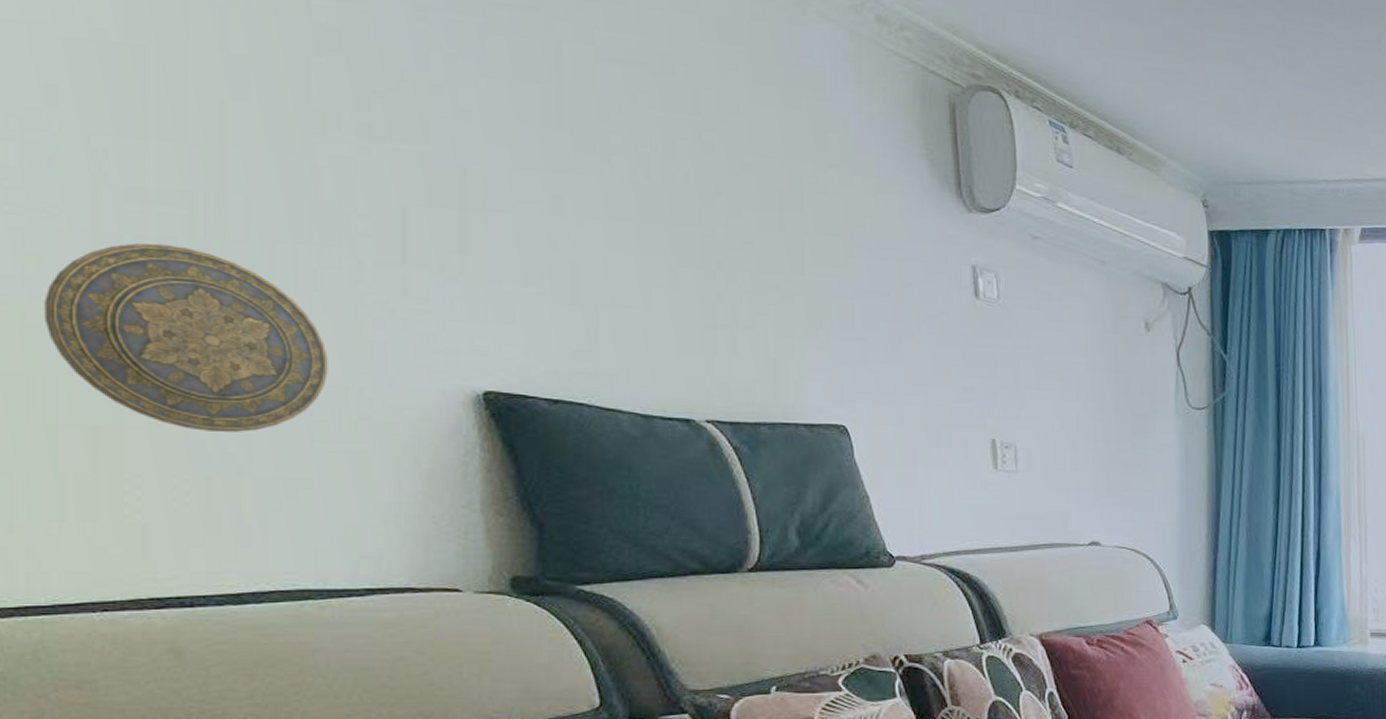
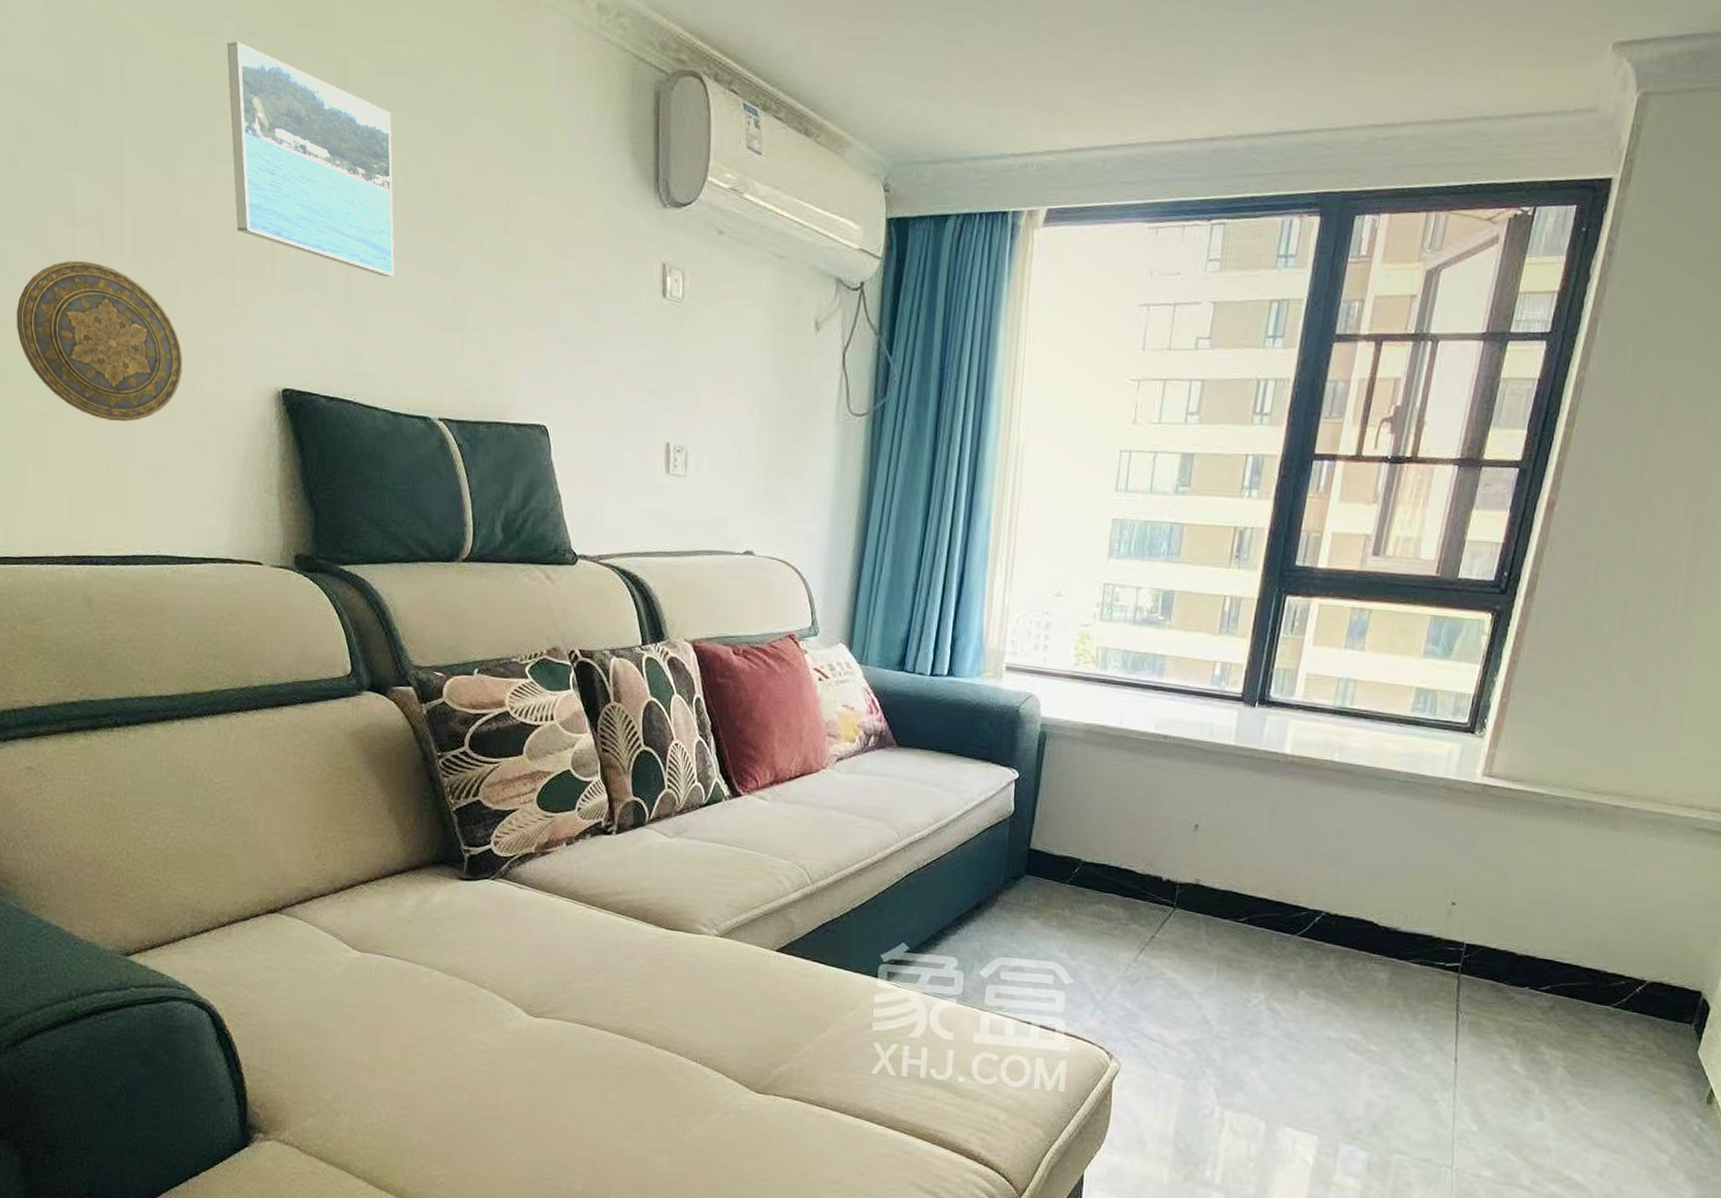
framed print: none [385,12,636,272] -> present [227,41,395,277]

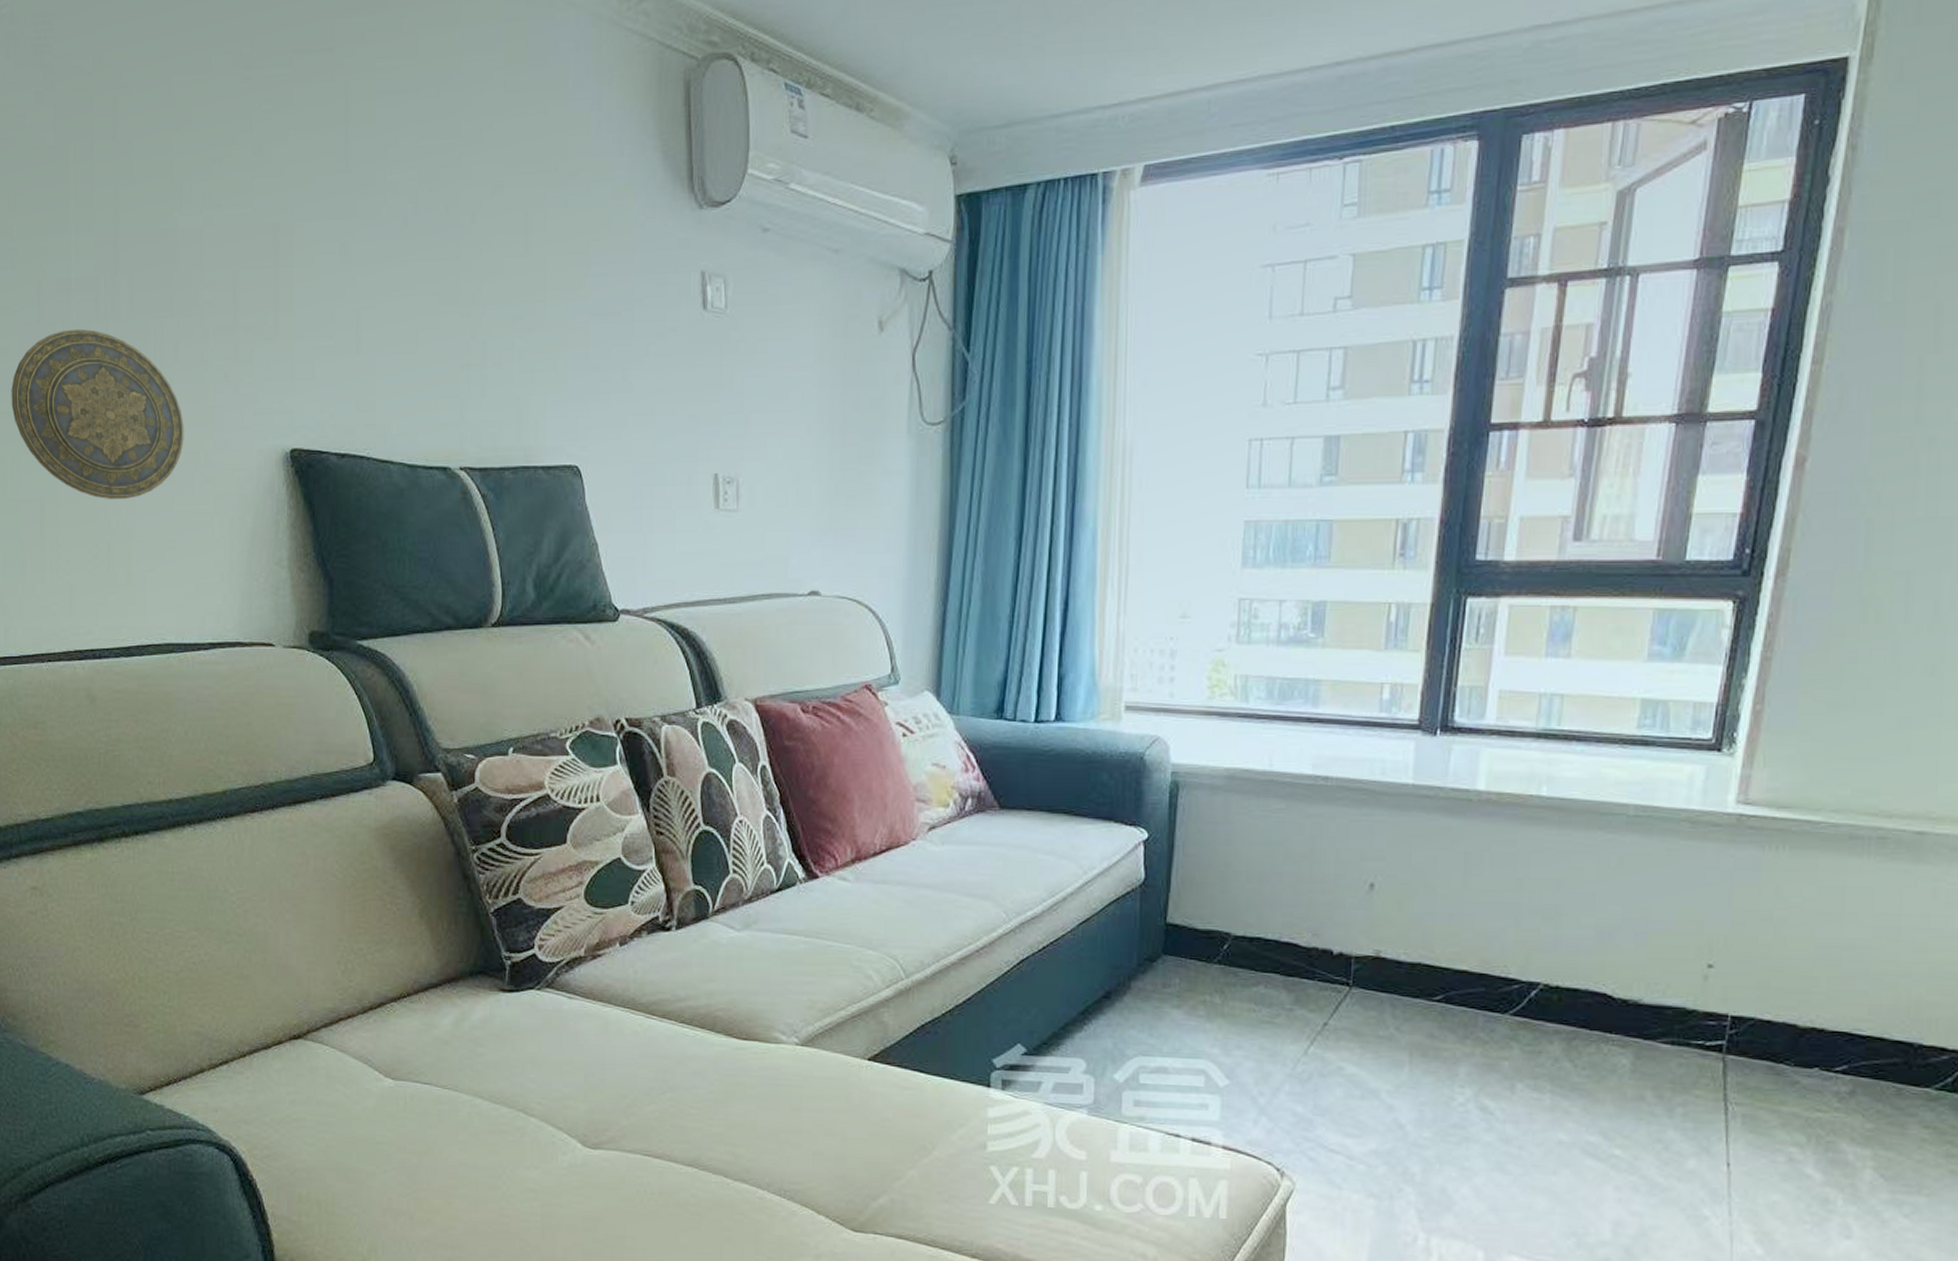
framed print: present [227,41,395,277] -> none [222,76,406,316]

